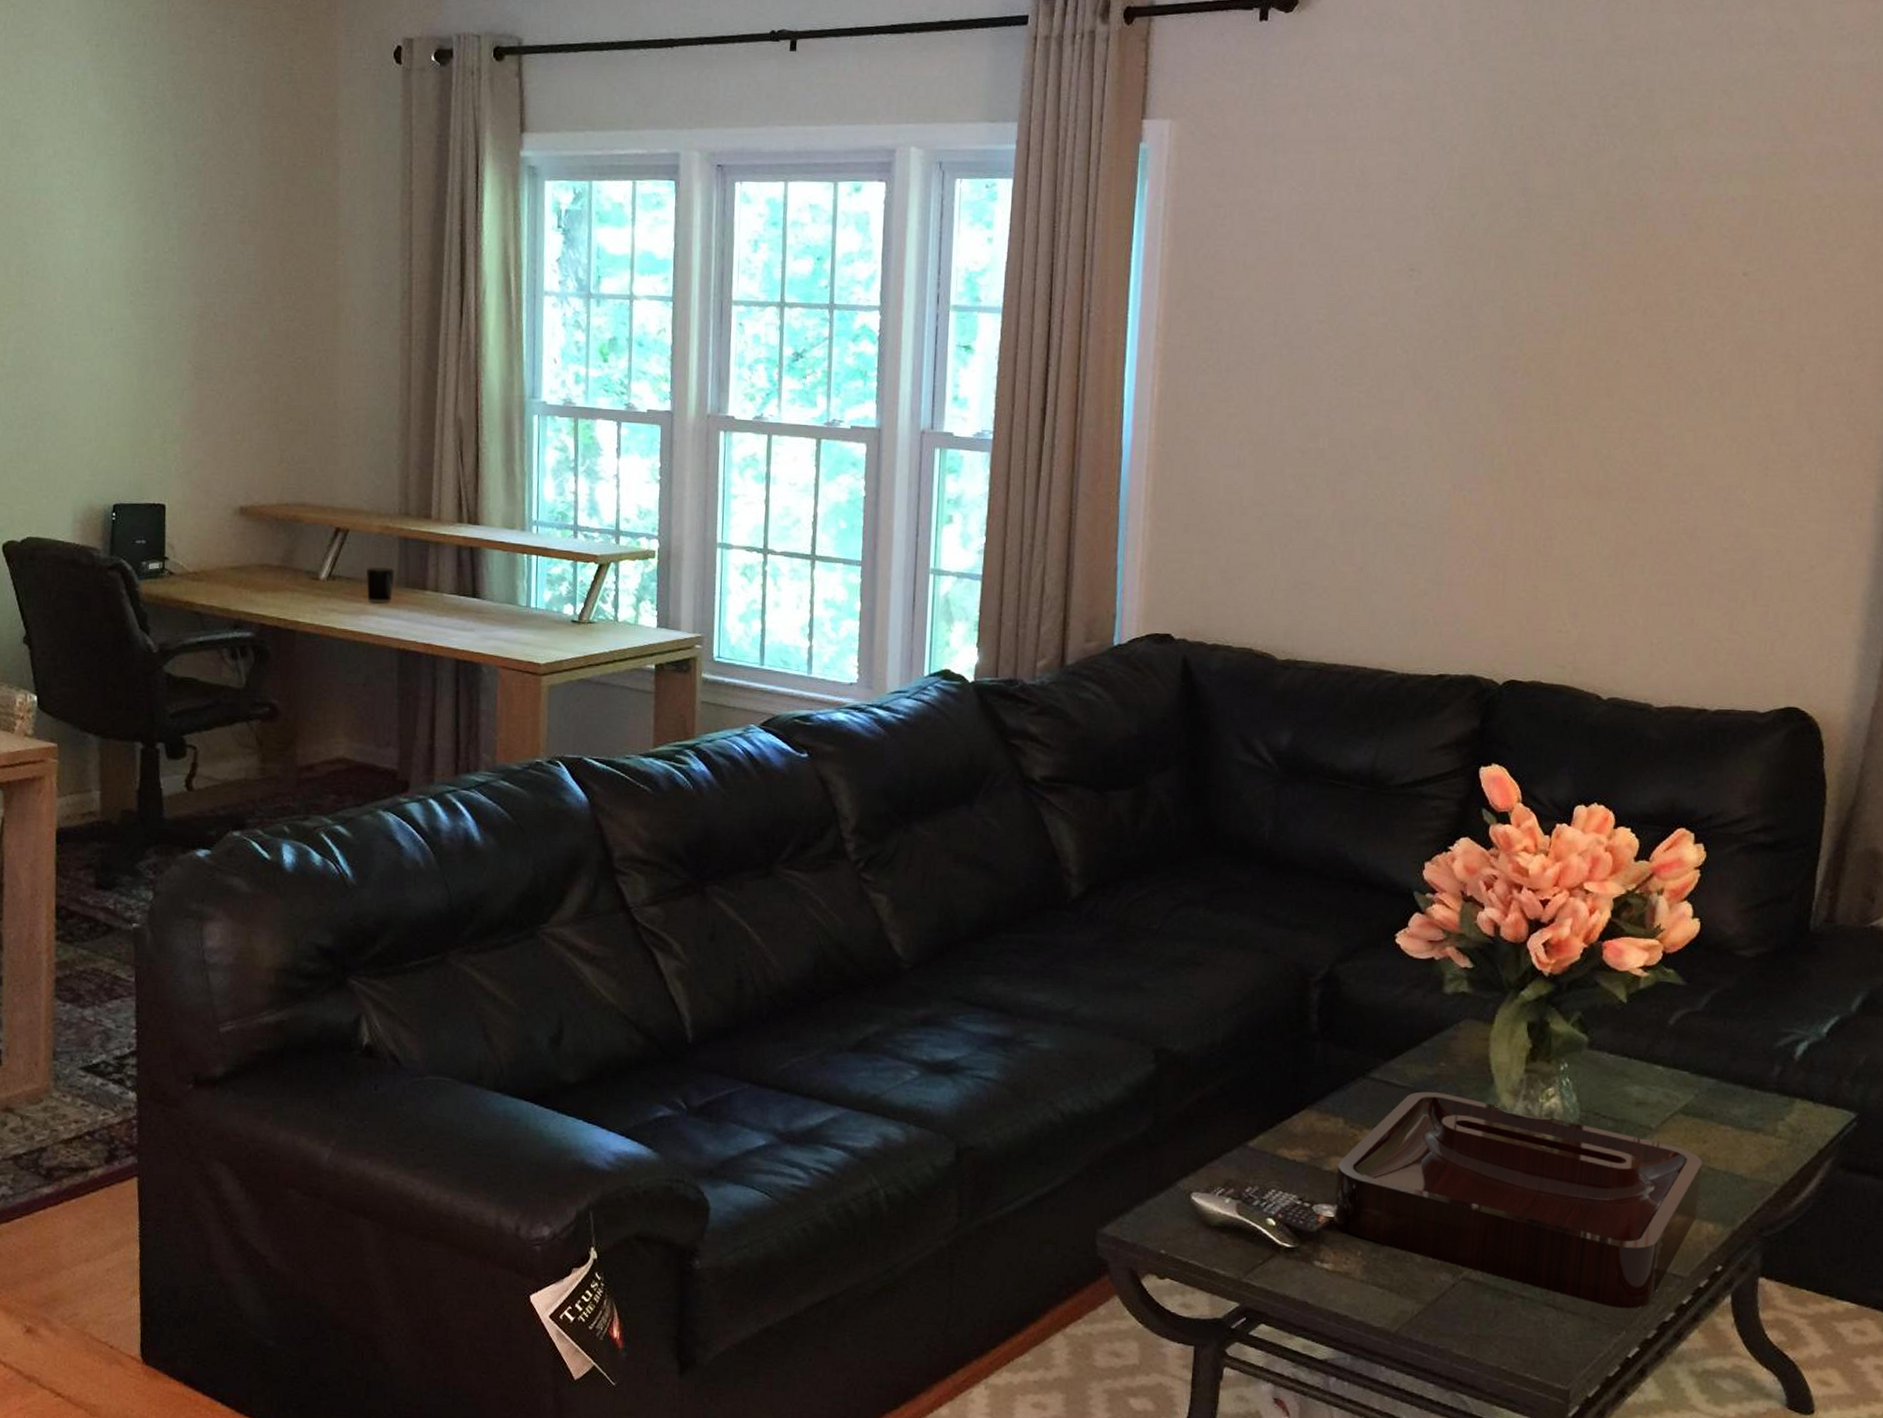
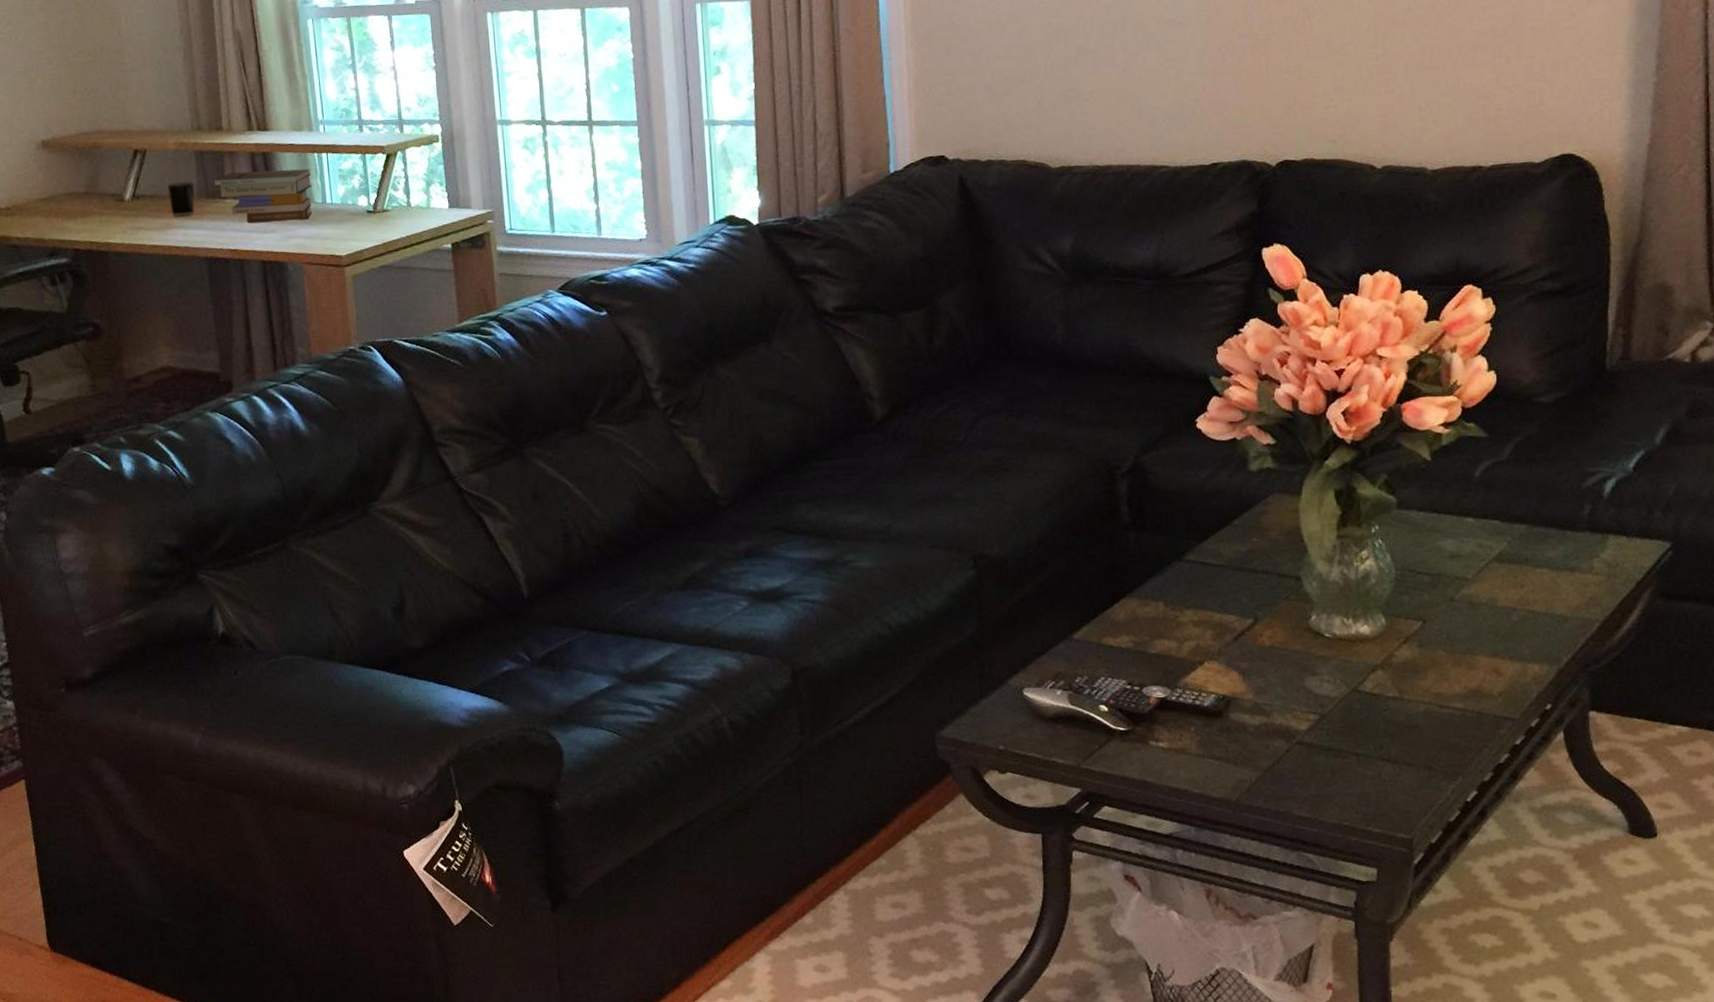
books: none [415,564,518,622] -> present [213,169,312,223]
decorative tray: present [1333,1091,1702,1309] -> none [1162,567,1522,756]

